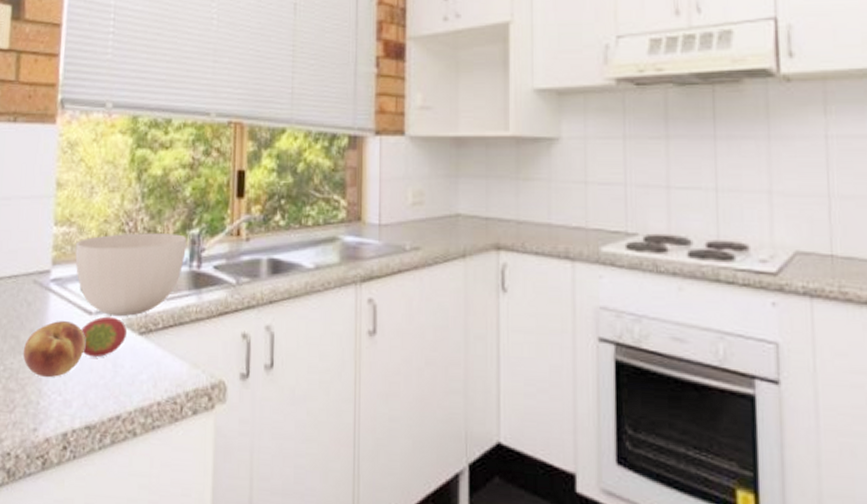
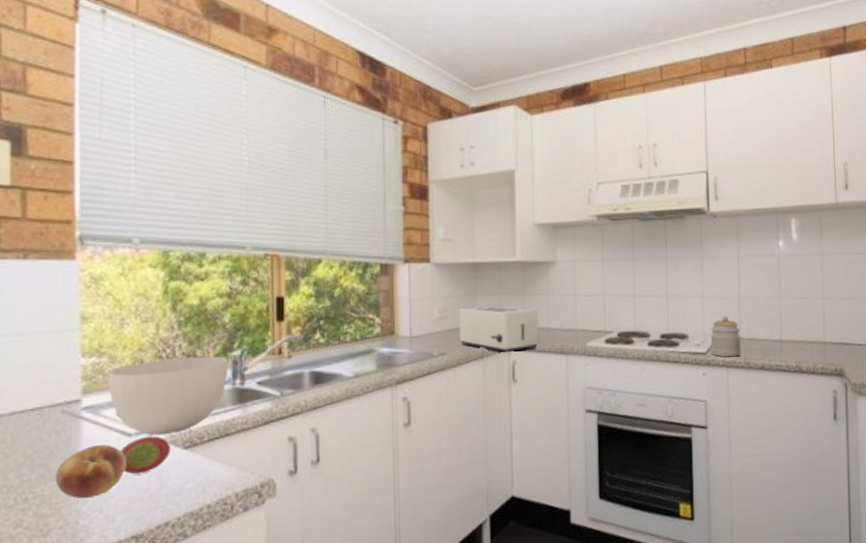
toaster: none [437,191,537,253] -> present [459,305,539,353]
jar: none [783,222,834,283] -> present [710,316,742,357]

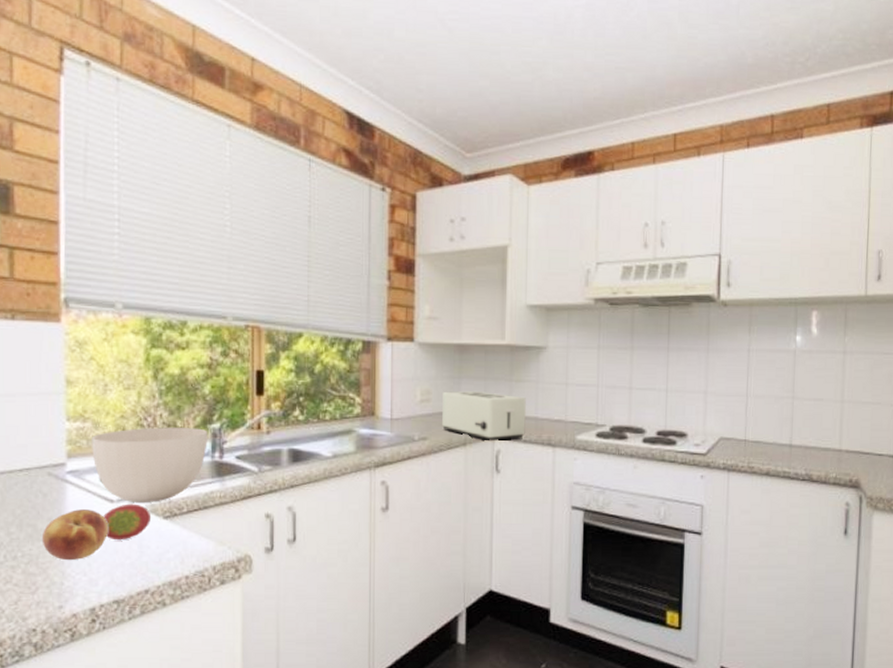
jar: present [710,316,742,357] -> none [711,415,746,460]

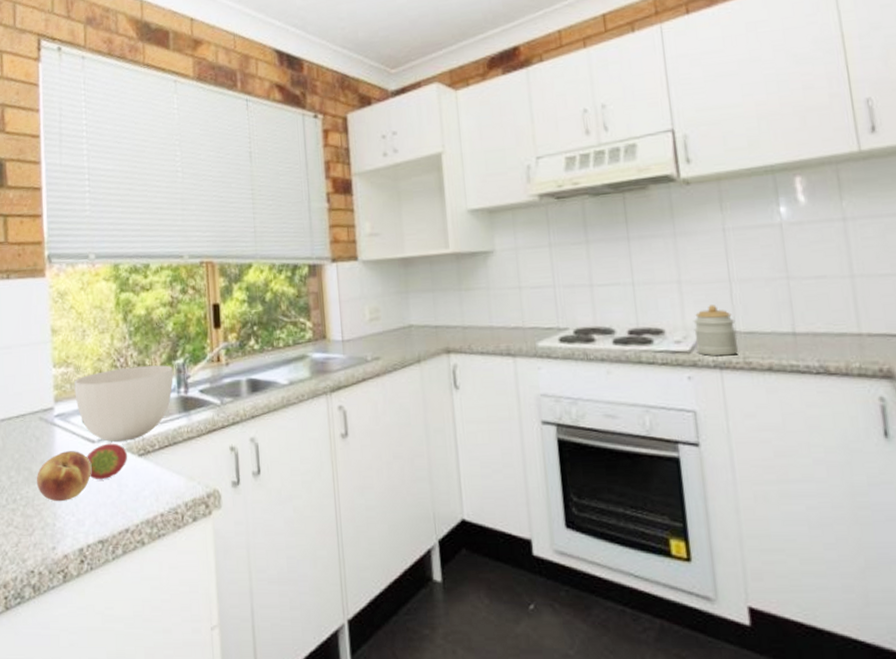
toaster: present [442,390,526,442] -> none [391,304,481,356]
jar: none [711,415,746,460] -> present [693,305,739,357]

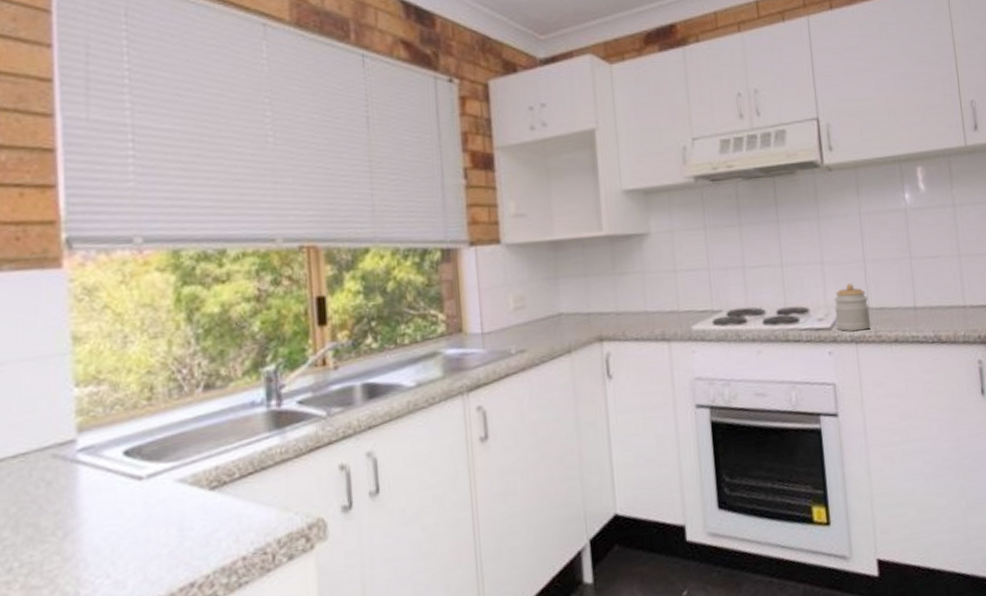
fruit: present [36,451,92,502] -> none [46,492,138,563]
bowl: present [74,365,173,442] -> none [109,373,261,476]
fruit: present [86,443,128,479] -> none [128,476,194,527]

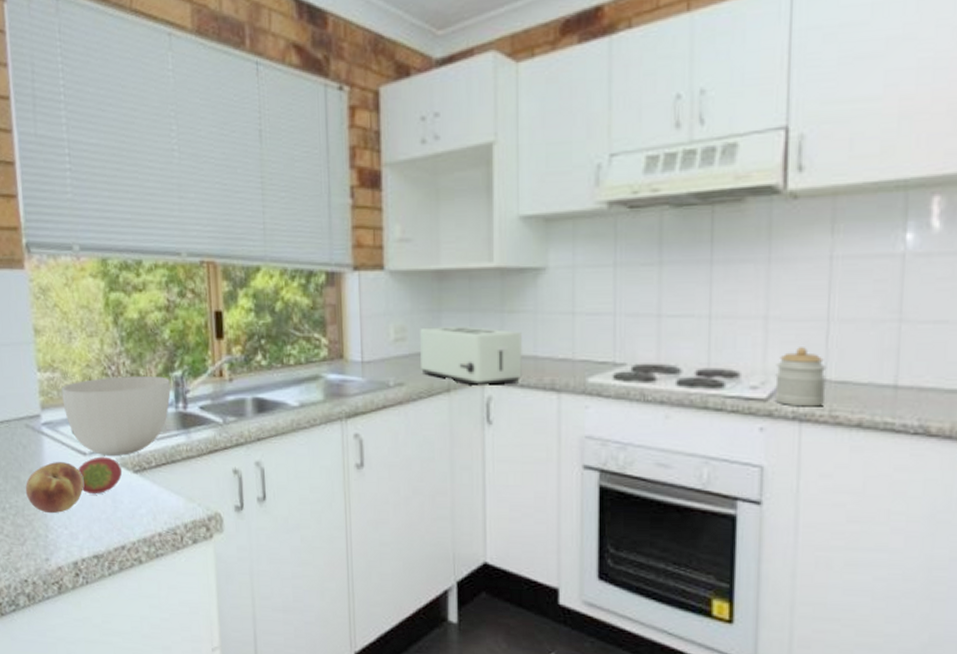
fruit: none [46,492,138,563] -> present [25,462,84,514]
bowl: none [109,373,261,476] -> present [61,376,171,456]
fruit: none [128,476,194,527] -> present [77,456,123,494]
toaster: none [539,290,636,345] -> present [420,325,522,387]

